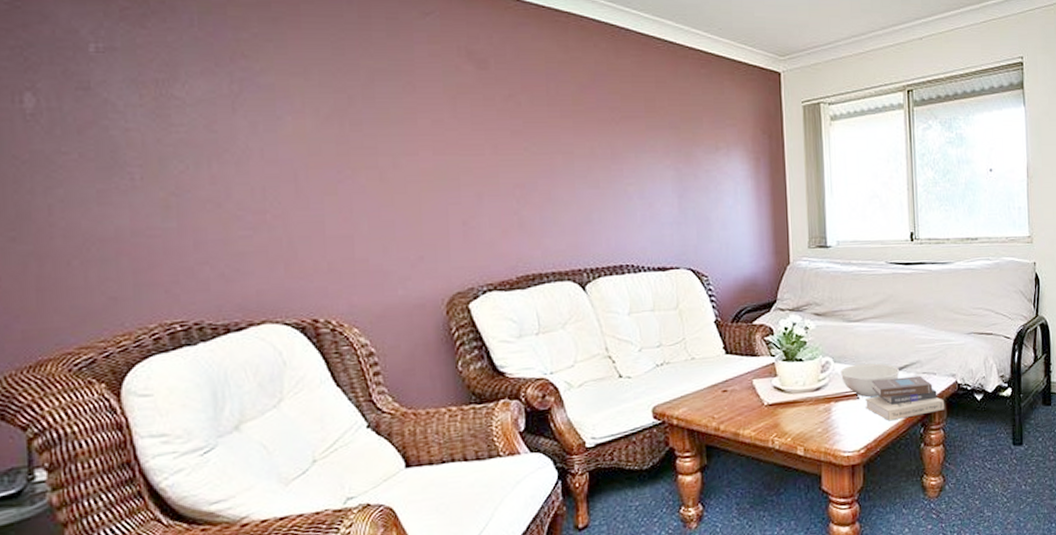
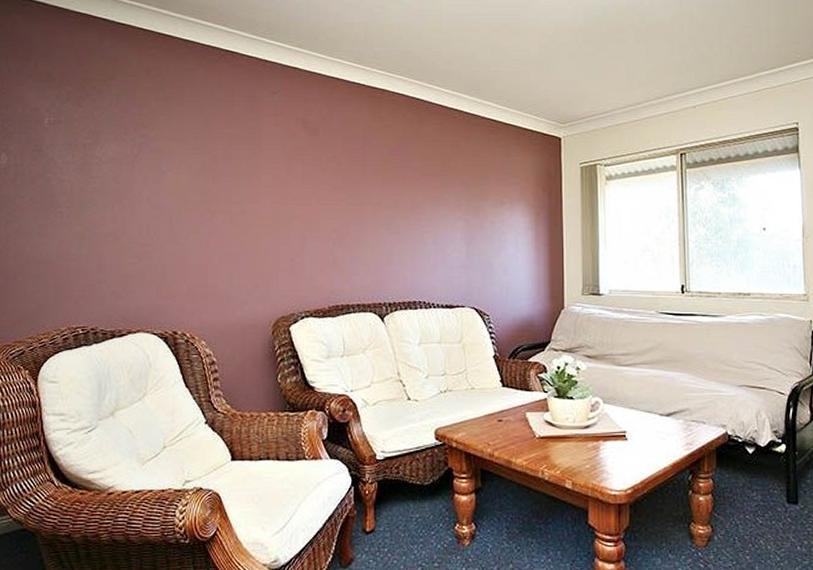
bowl: present [840,363,900,398] -> none [609,406,669,440]
books: present [865,375,945,421] -> none [633,423,715,465]

